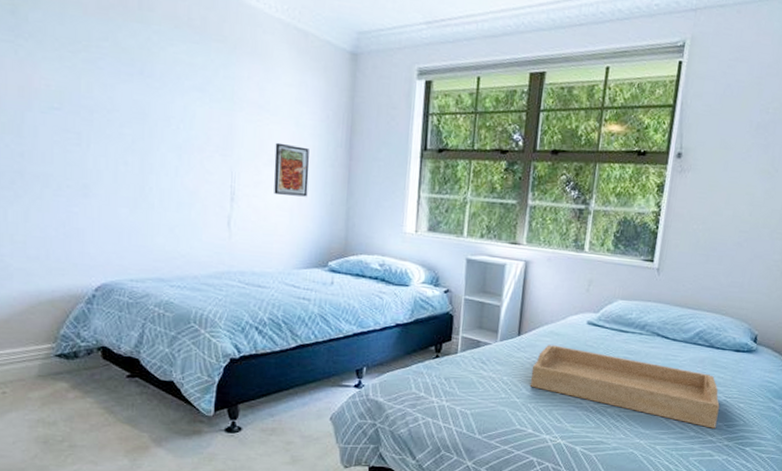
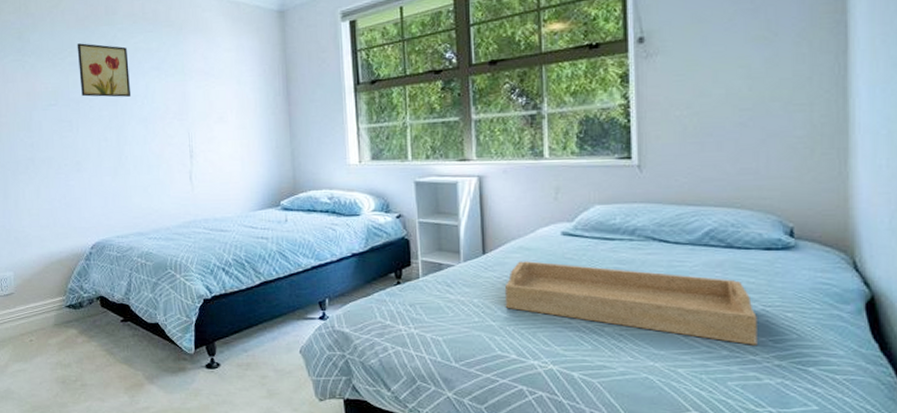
wall art: none [95,37,164,117] -> present [77,43,132,98]
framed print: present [274,142,310,197] -> none [222,101,255,146]

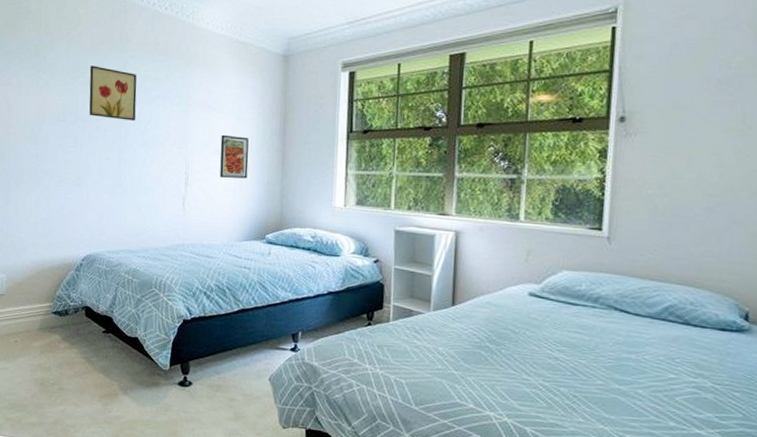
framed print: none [222,101,255,146] -> present [220,134,249,179]
serving tray: present [504,261,757,345] -> none [468,316,706,420]

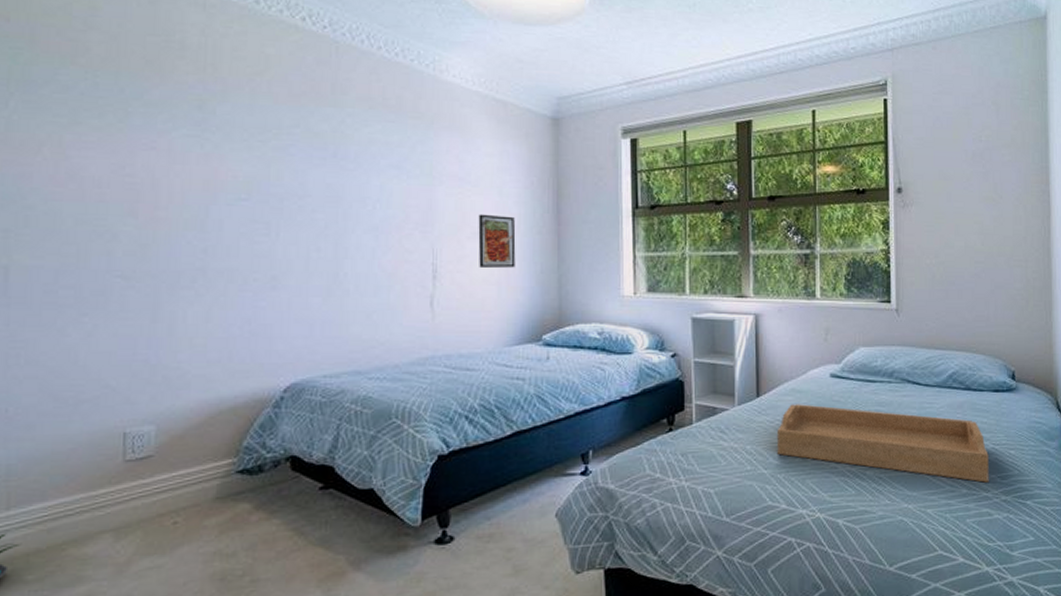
wall art: present [89,66,137,121] -> none [286,124,359,198]
serving tray: none [468,316,706,420] -> present [776,404,989,483]

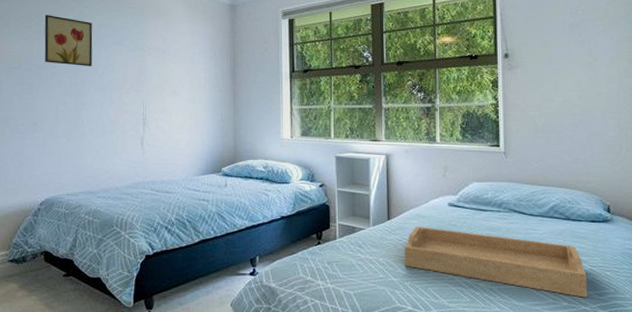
wall art: none [286,124,359,198] -> present [44,15,93,66]
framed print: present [478,214,516,268] -> none [175,77,203,117]

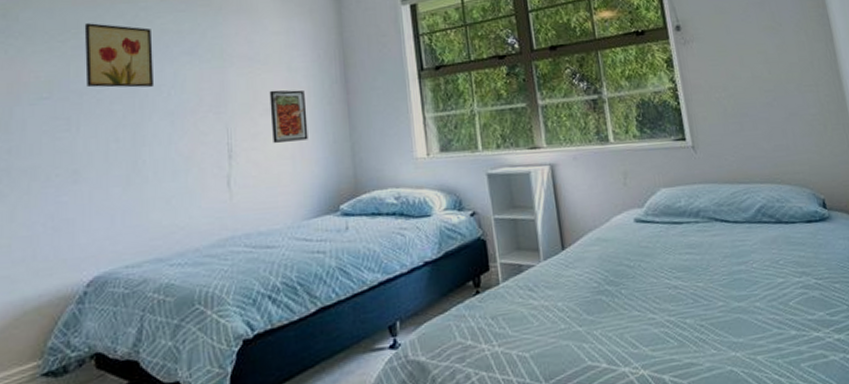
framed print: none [175,77,203,117] -> present [269,90,308,143]
serving tray: present [404,227,587,298] -> none [586,253,818,322]

